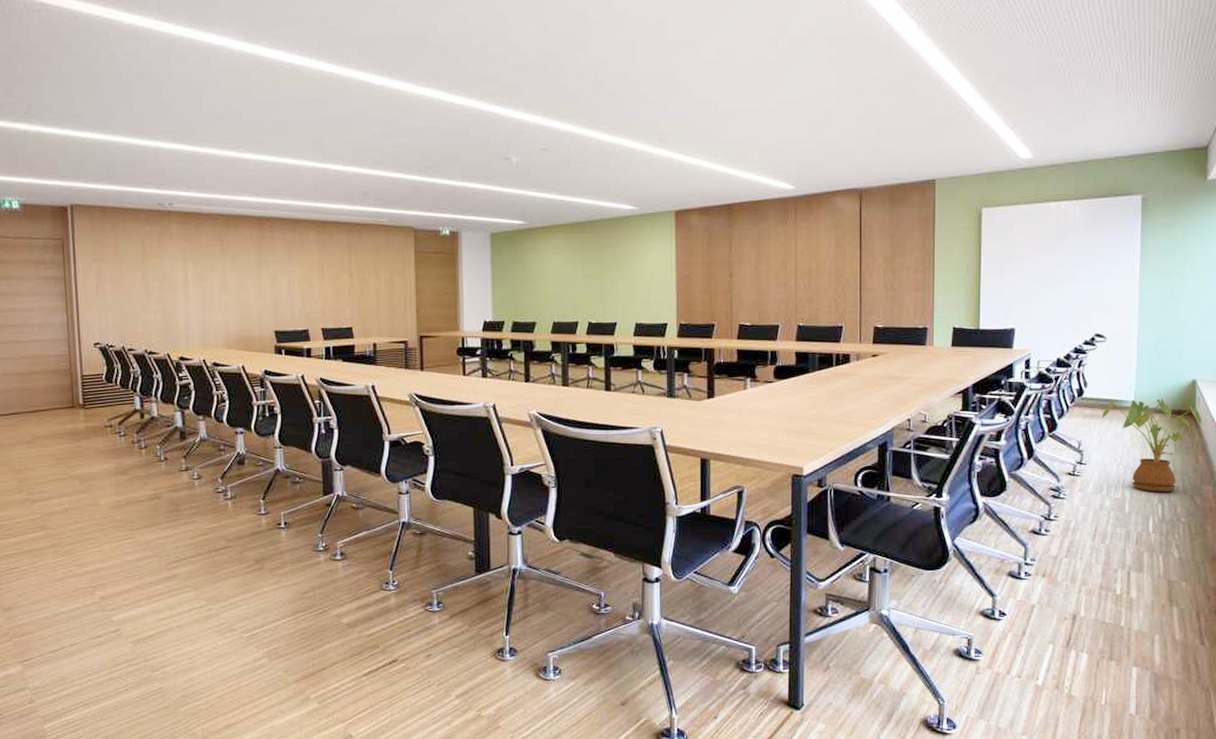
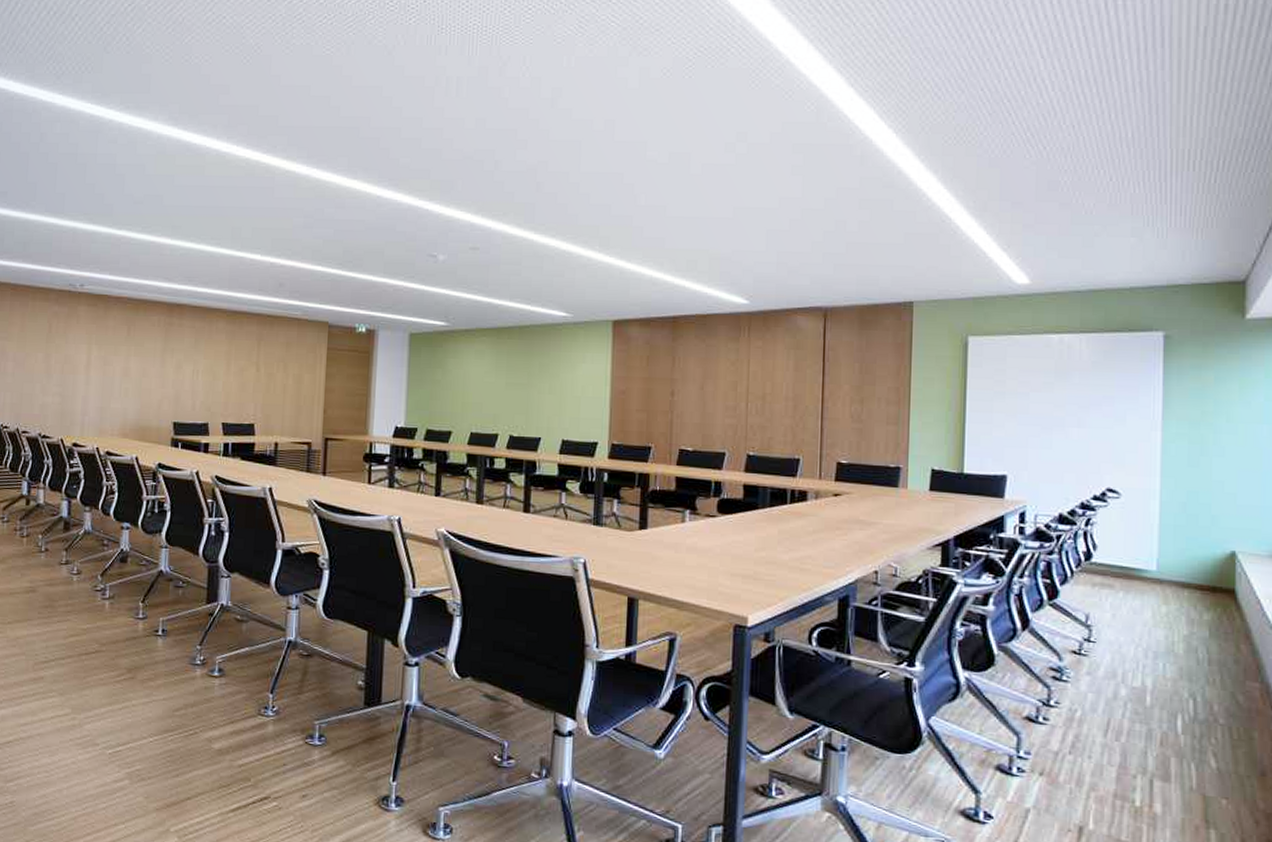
house plant: present [1101,398,1202,492] -> none [1115,567,1244,685]

